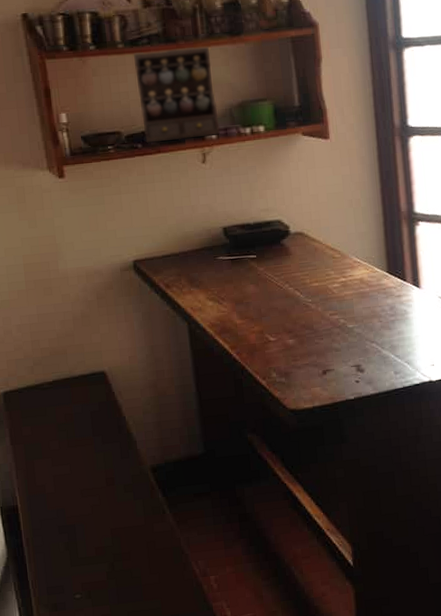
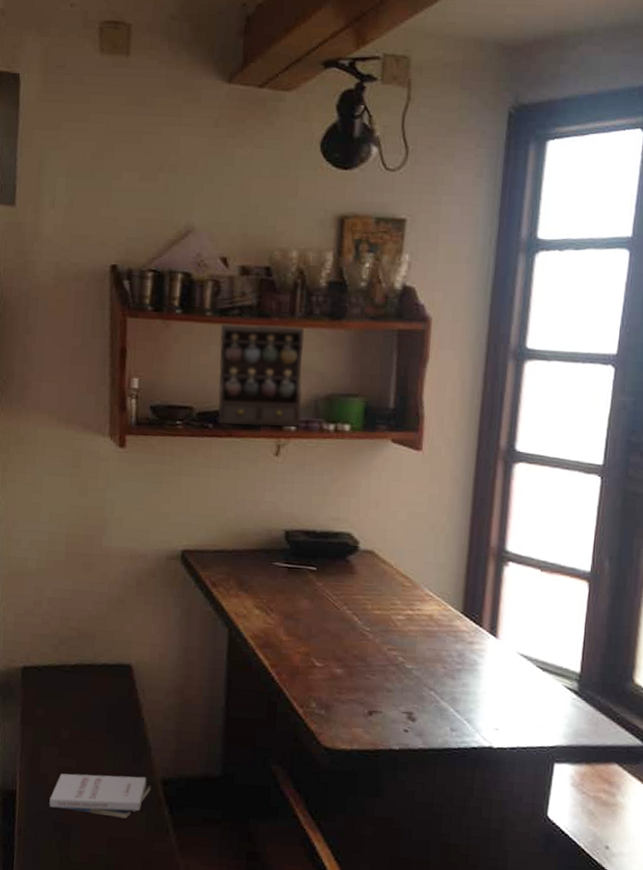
books: none [50,468,143,514] -> present [49,773,151,819]

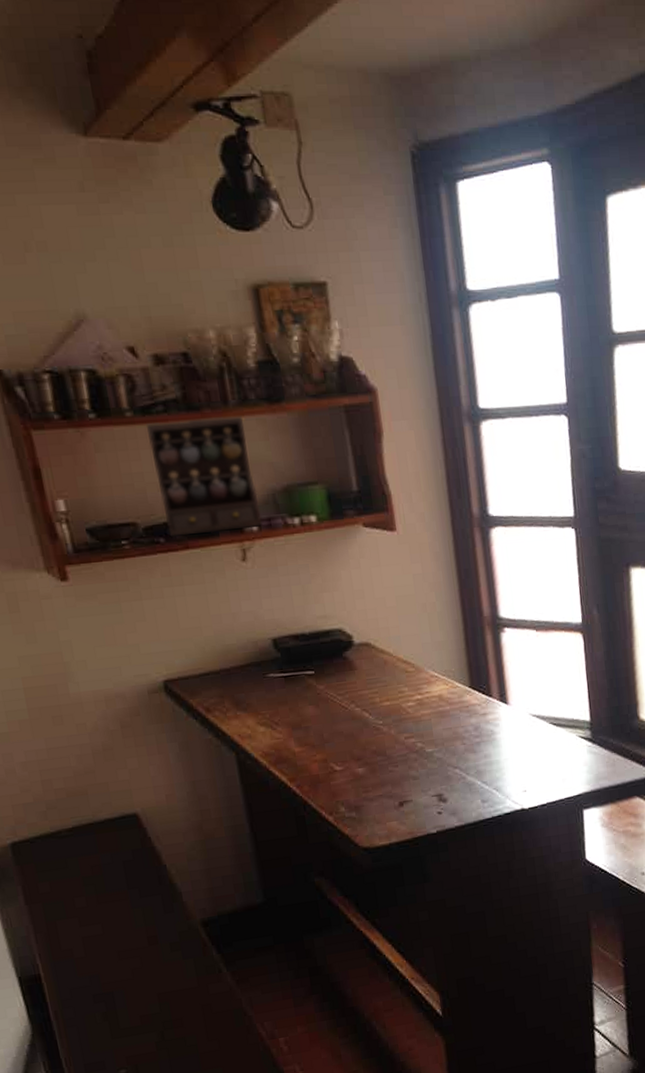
books: present [49,773,151,819] -> none [81,923,192,981]

